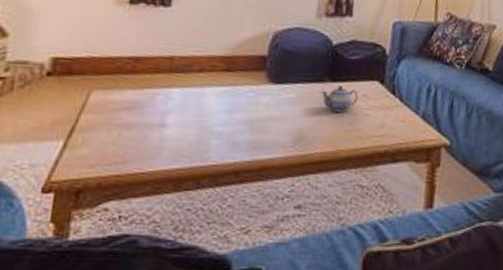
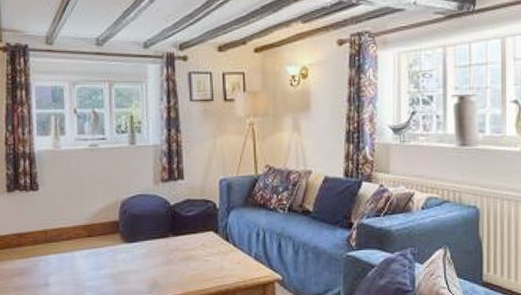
teapot: present [321,85,358,112] -> none [166,238,198,261]

